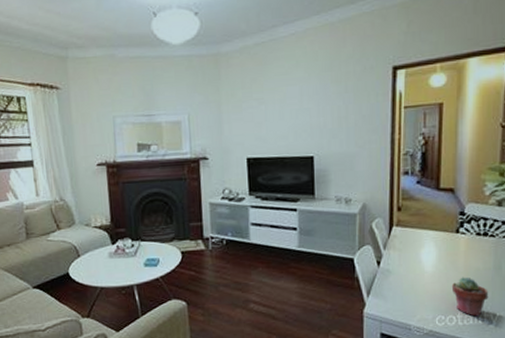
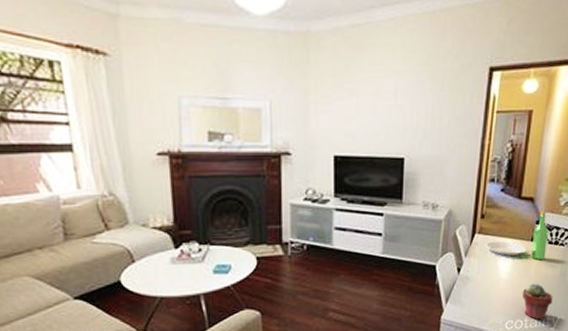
plate: none [405,202,475,253] -> present [485,211,548,260]

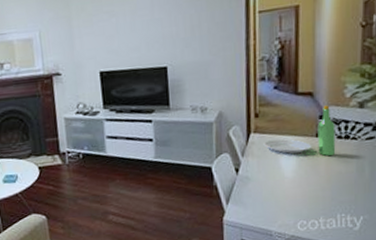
potted succulent: present [522,283,553,320] -> none [312,181,352,220]

